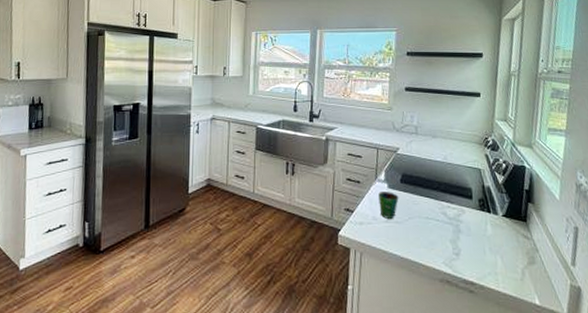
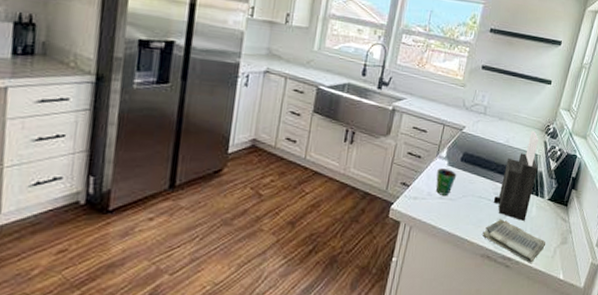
dish towel: none [437,240,511,287] -> present [482,219,546,263]
knife block: none [443,145,485,242] -> present [494,130,539,222]

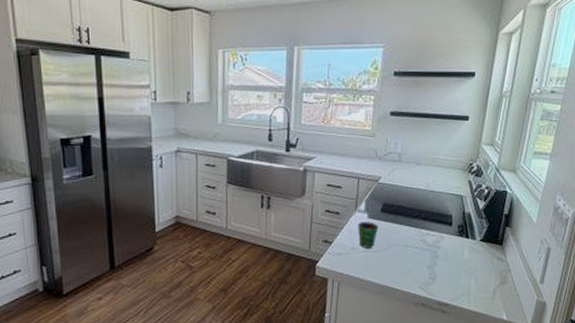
dish towel: present [482,219,546,263] -> none [414,265,484,307]
knife block: present [494,130,539,222] -> none [422,171,465,266]

